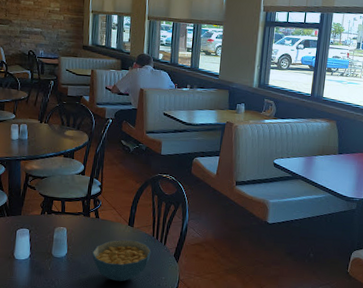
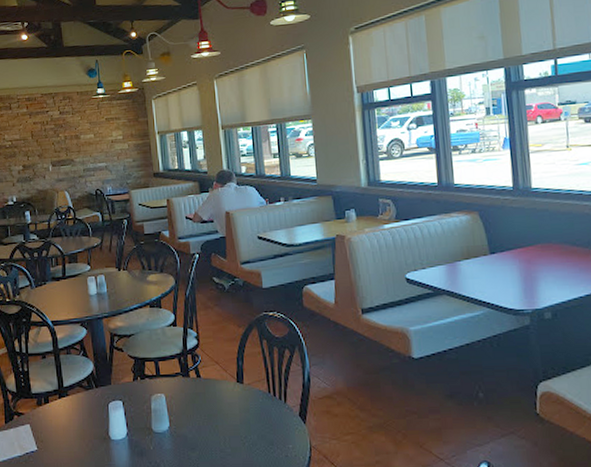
cereal bowl: present [92,239,152,282] -> none [198,400,271,457]

